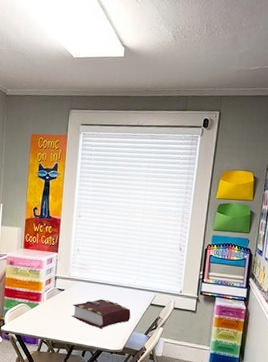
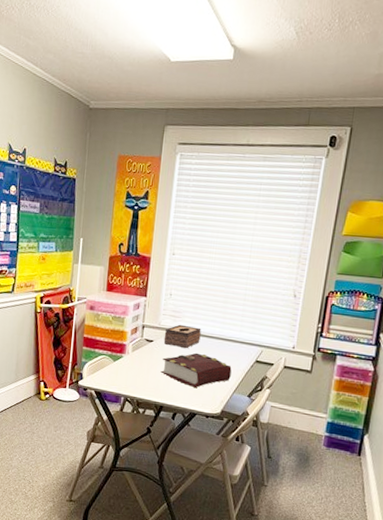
tissue box: none [73,275,105,296] -> present [163,324,201,349]

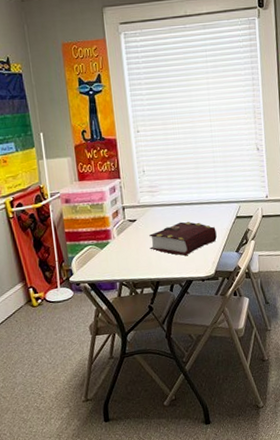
tissue box: present [163,324,201,349] -> none [145,197,181,221]

